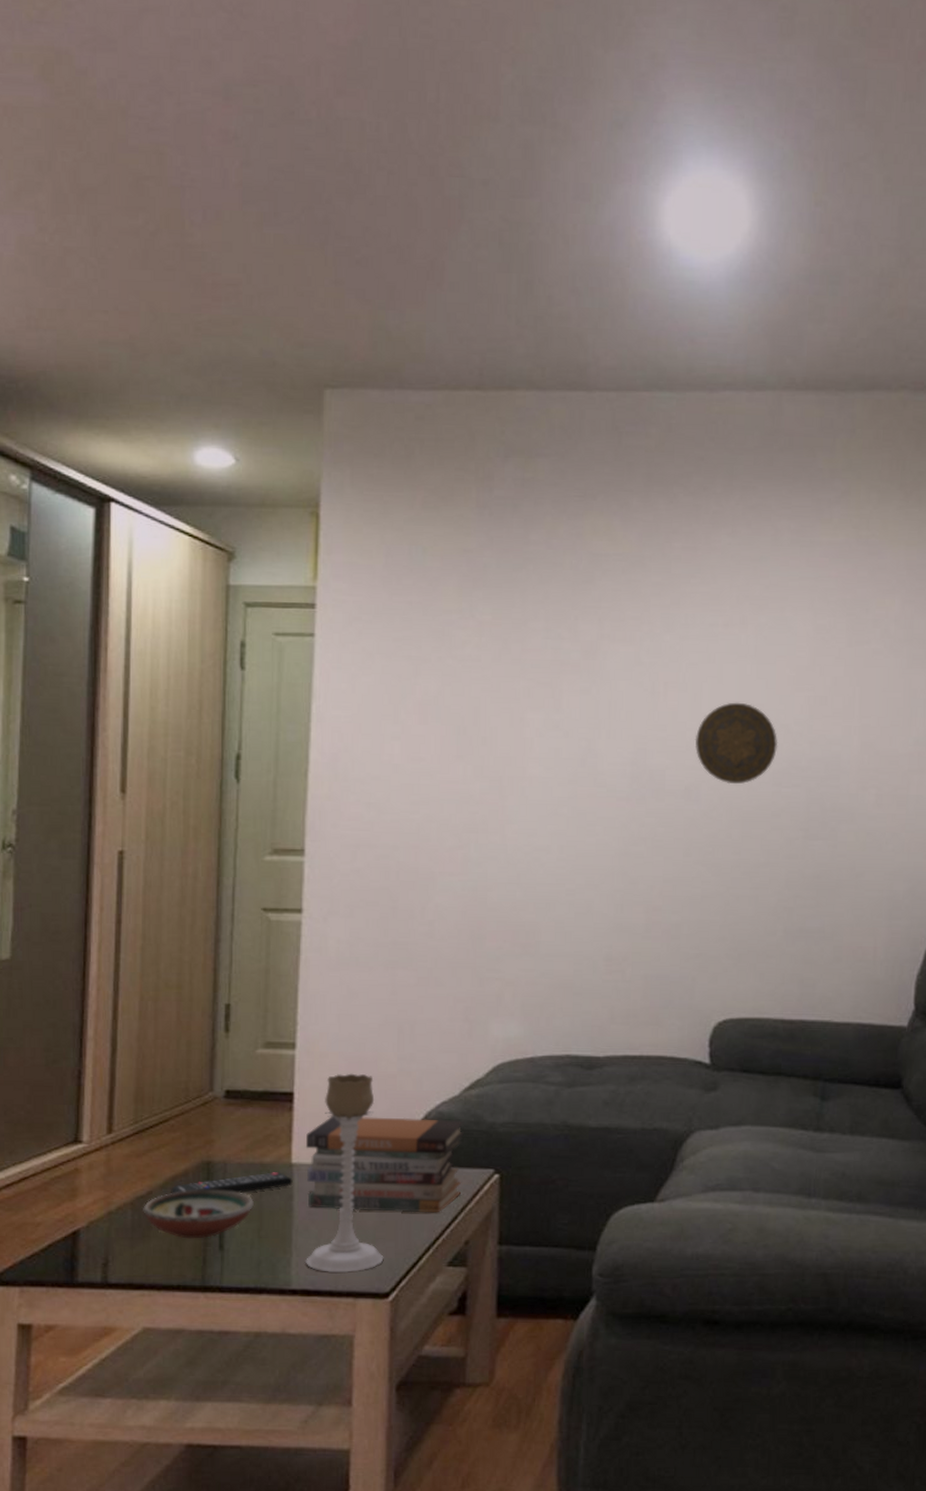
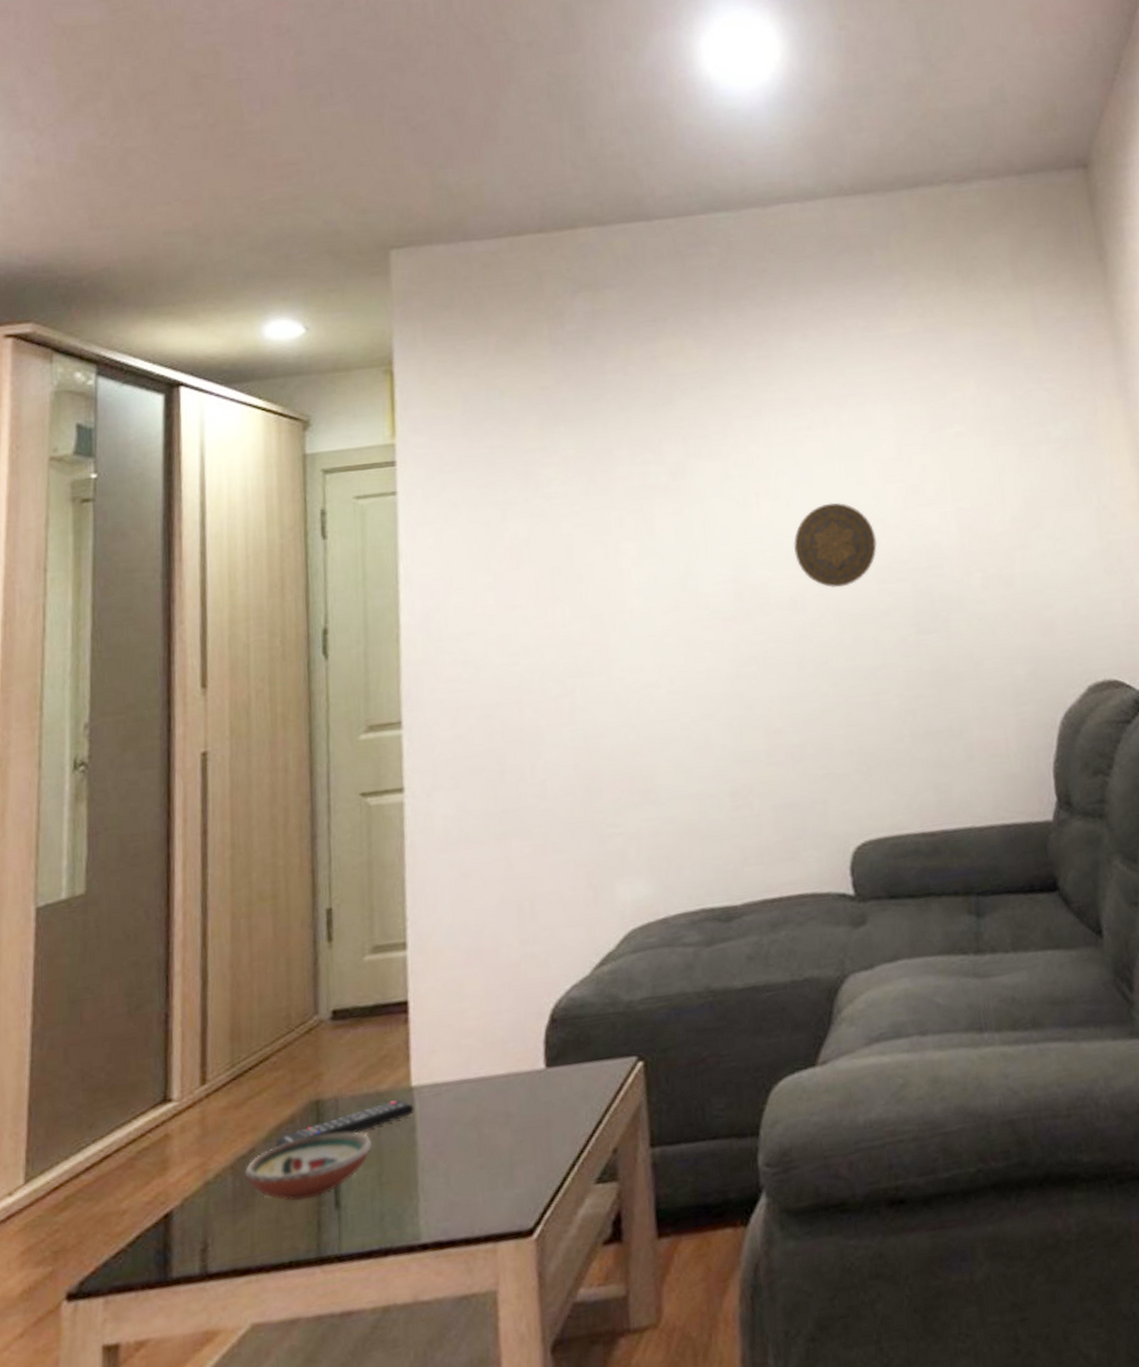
book stack: present [305,1116,464,1213] -> none [425,1003,603,1137]
candle holder: present [306,1073,384,1273] -> none [435,967,524,1216]

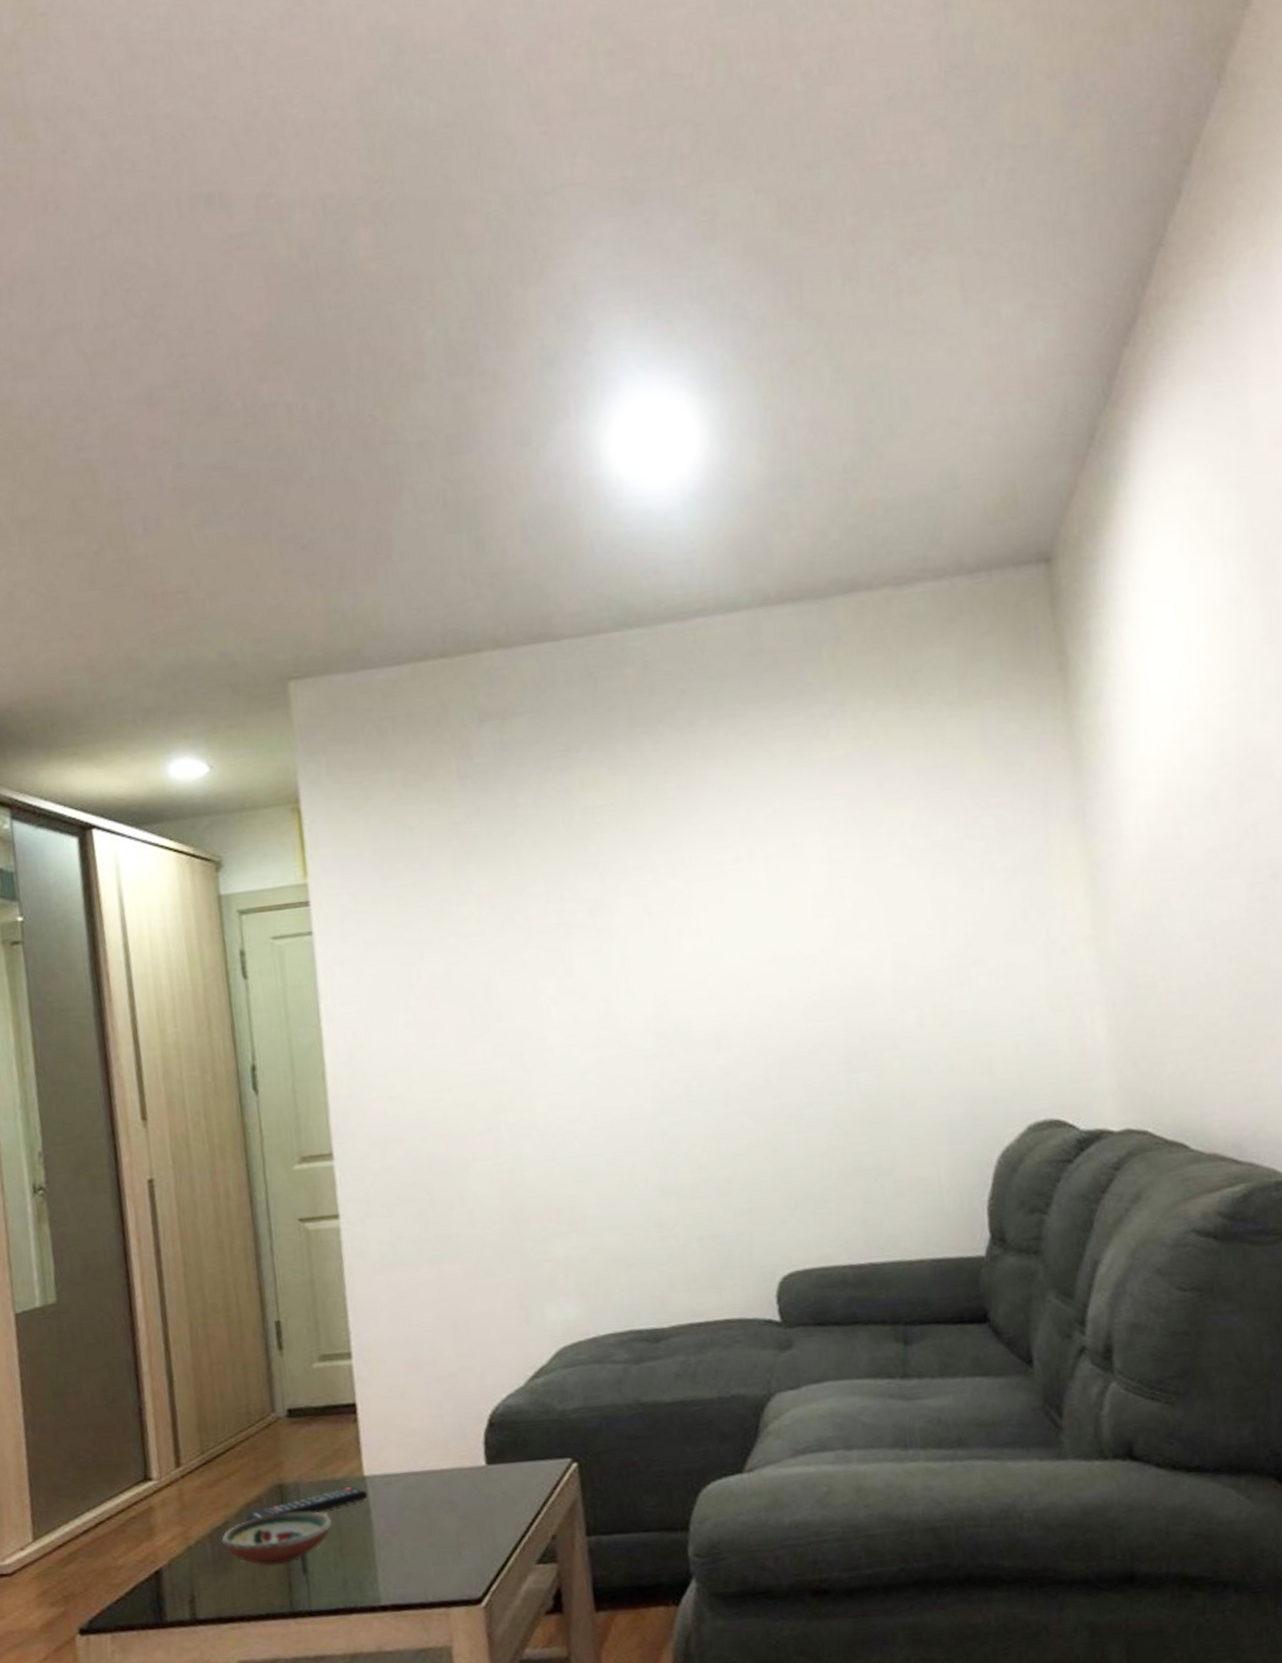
decorative plate: present [793,502,878,588] -> none [717,939,806,1027]

